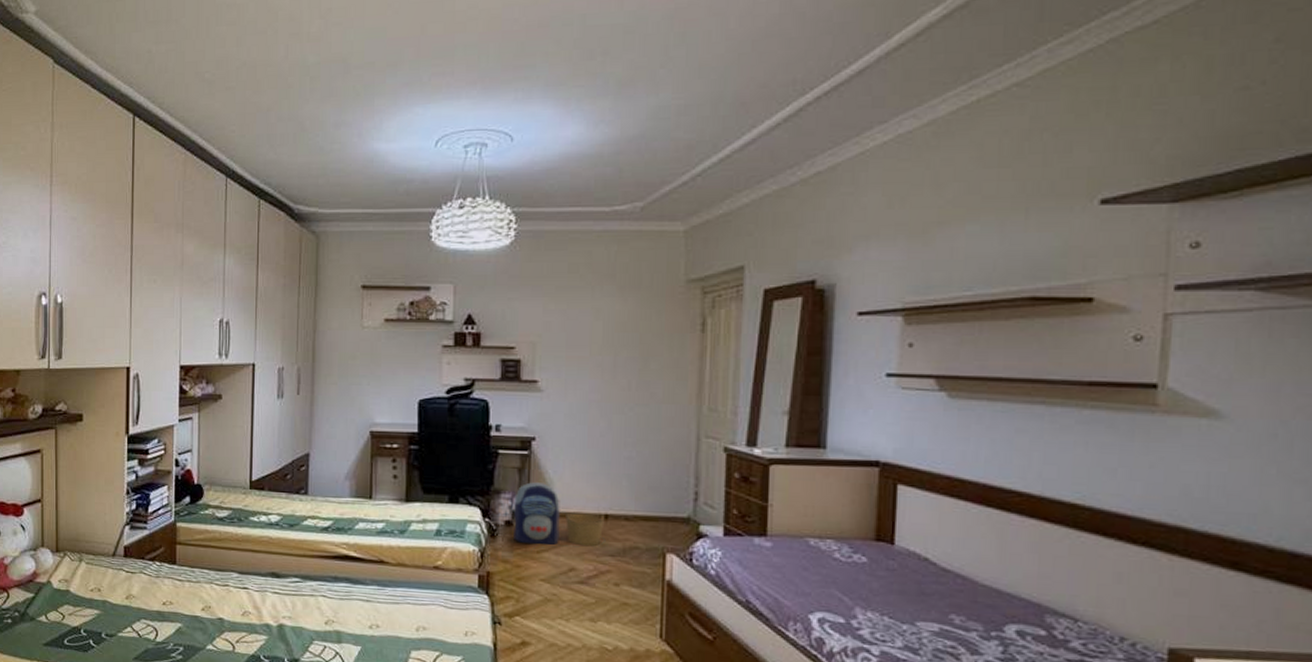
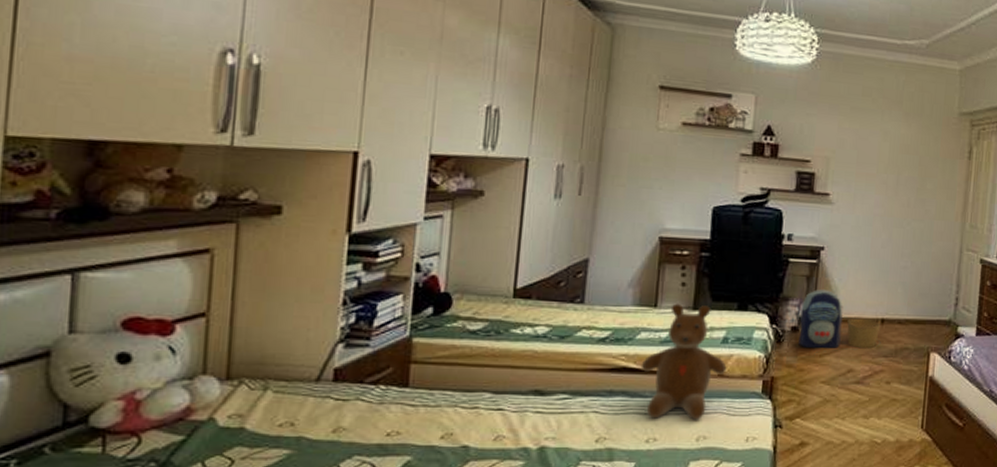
stuffed bear: none [360,495,442,610] -> present [640,303,727,420]

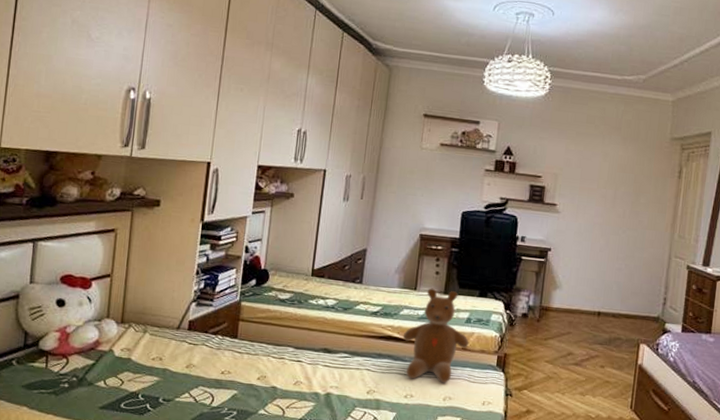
backpack: present [798,288,843,348] -> none [527,283,566,334]
basket: present [847,318,881,349] -> none [568,310,598,337]

